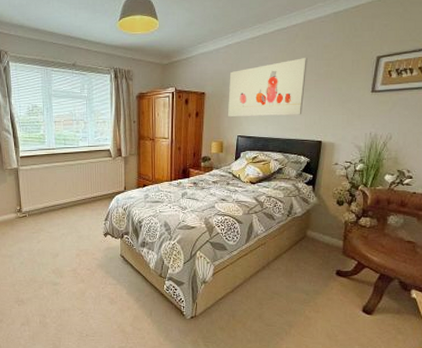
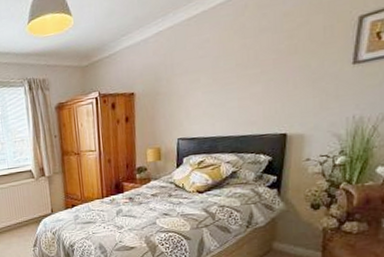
wall art: present [228,58,307,117] -> none [162,32,262,117]

